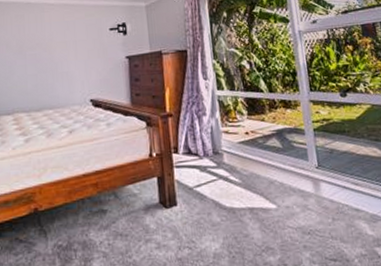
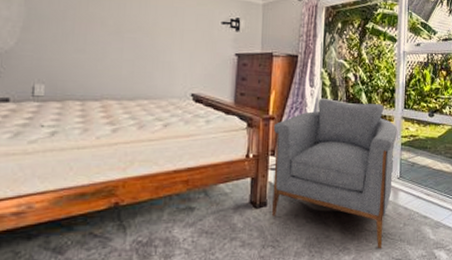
armchair: none [172,89,312,249] -> present [272,97,398,249]

